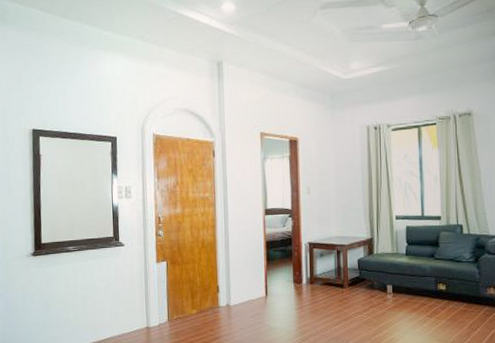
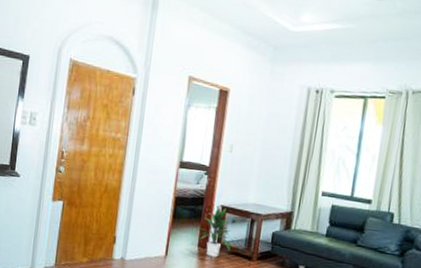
indoor plant: none [290,244,323,290] -> present [197,208,232,258]

